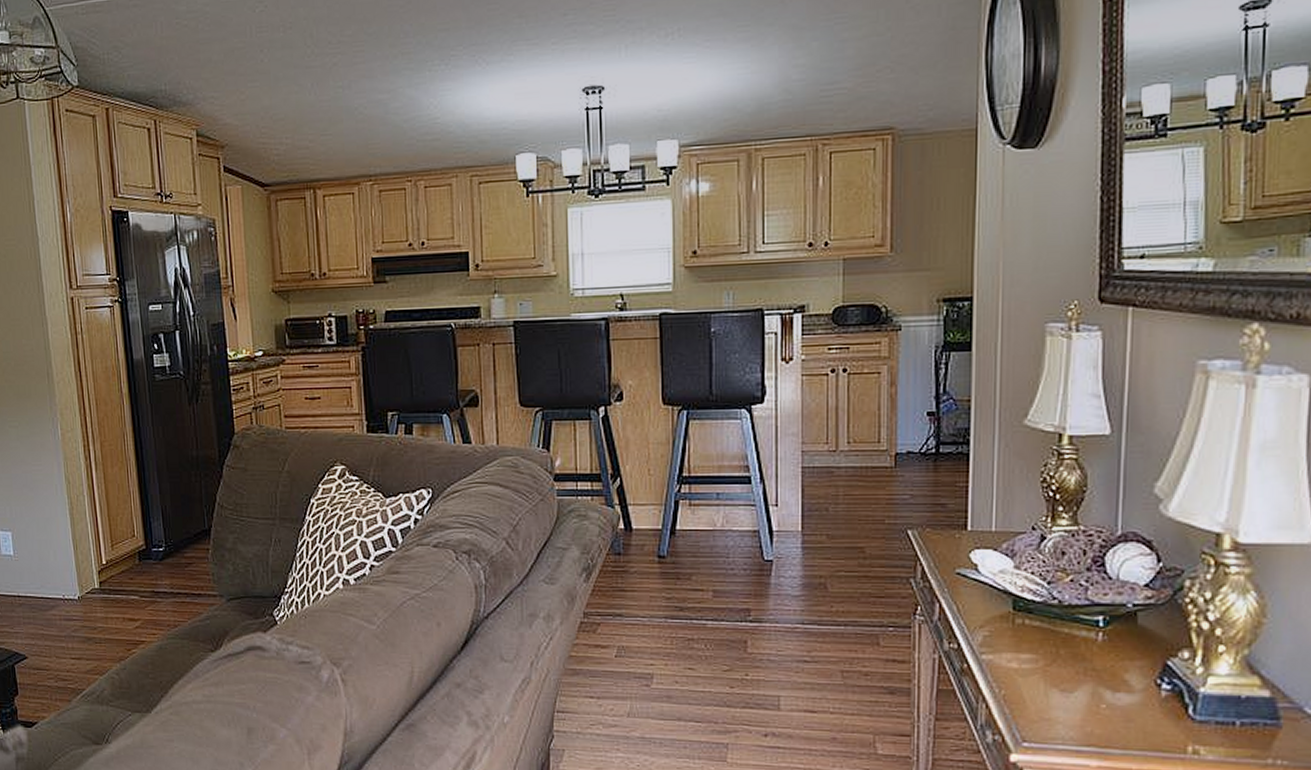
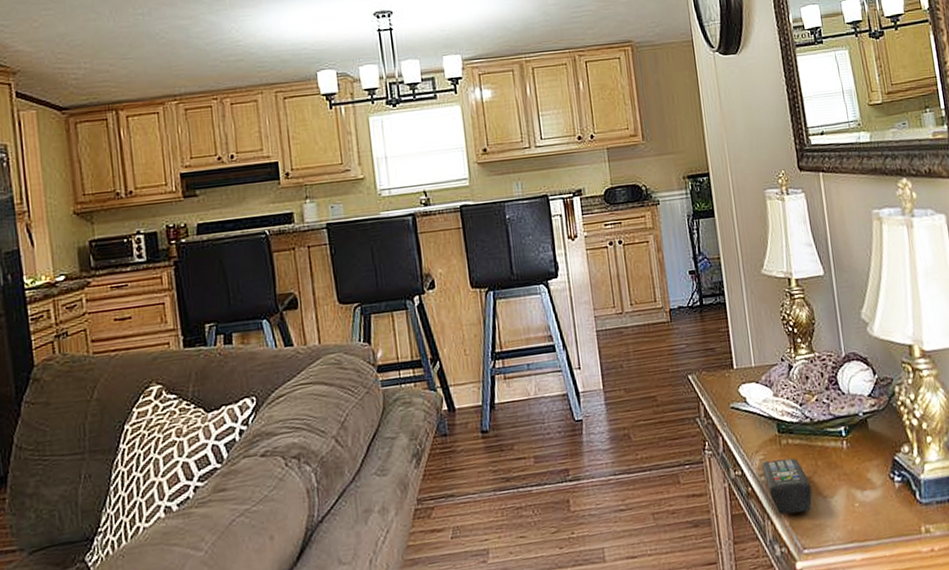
remote control: none [985,638,1046,703] -> present [762,458,812,515]

